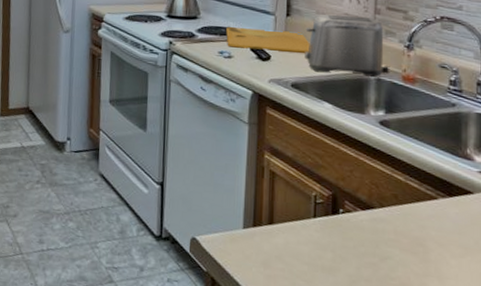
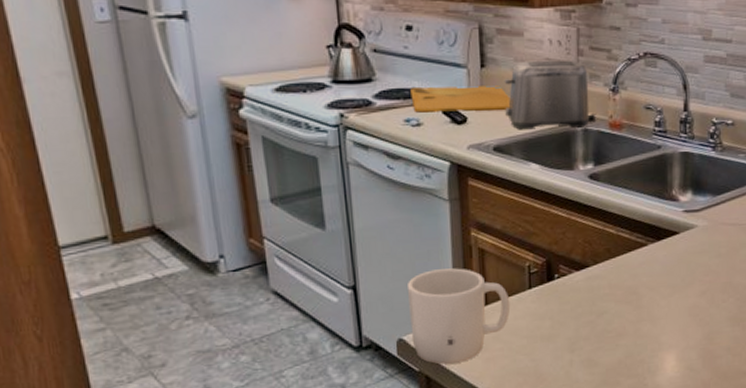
mug: none [203,182,295,273] -> present [406,268,511,365]

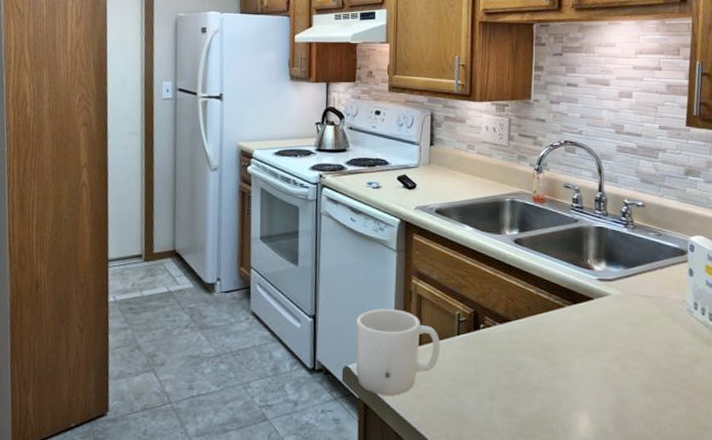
cutting board: present [410,86,511,113] -> none [374,158,452,180]
toaster: present [504,60,597,130] -> none [447,142,523,199]

